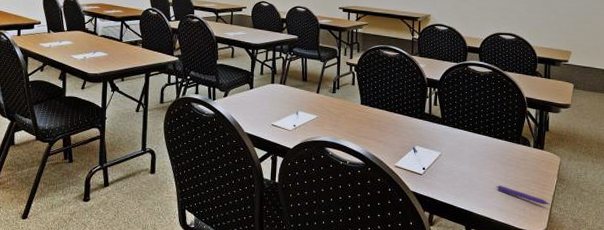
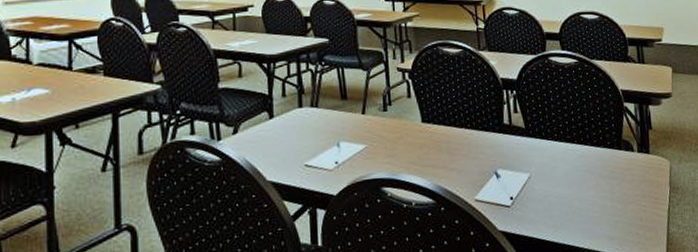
pen: present [495,185,551,205] -> none [601,206,667,224]

